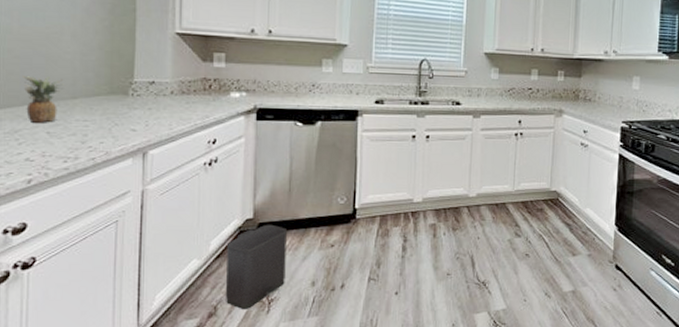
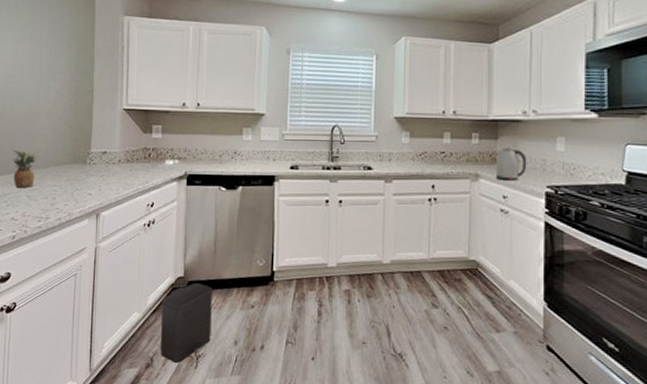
kettle: none [578,86,607,116] -> present [496,148,527,181]

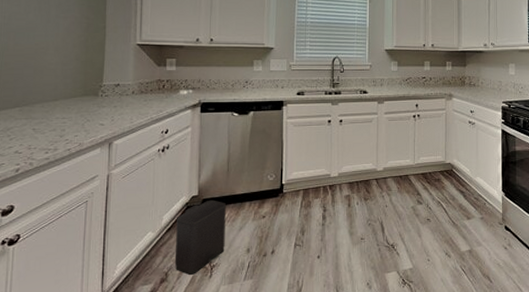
fruit: present [11,149,41,188] -> none [14,84,49,122]
kettle: present [496,148,527,181] -> none [465,73,488,98]

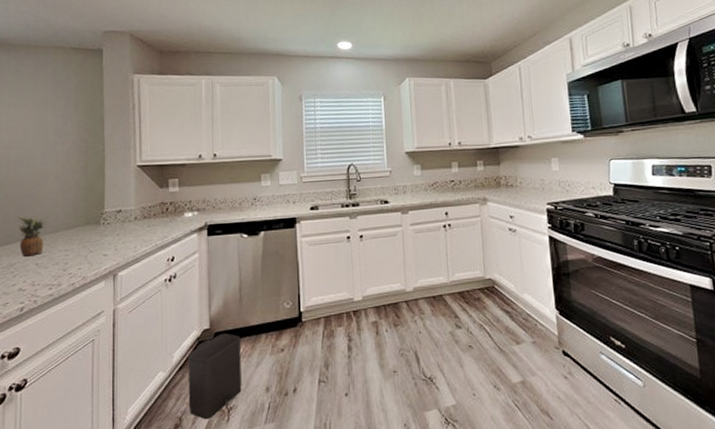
fruit: none [14,84,49,122] -> present [16,215,50,257]

